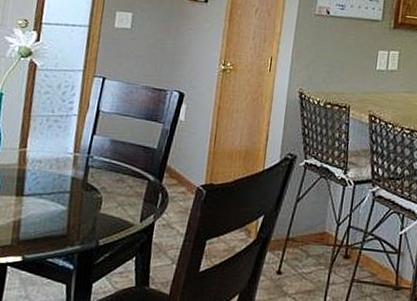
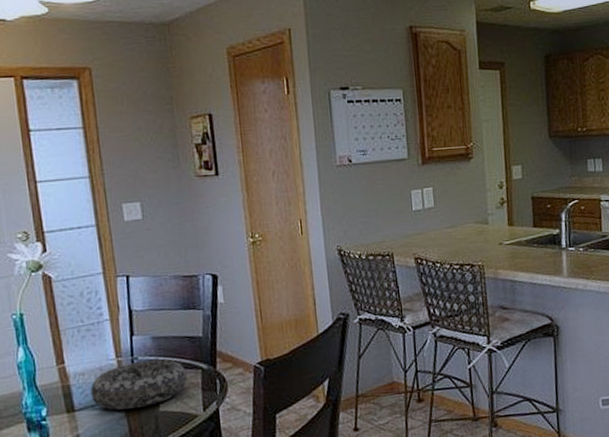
decorative bowl: none [41,160,134,206] -> present [90,359,187,410]

